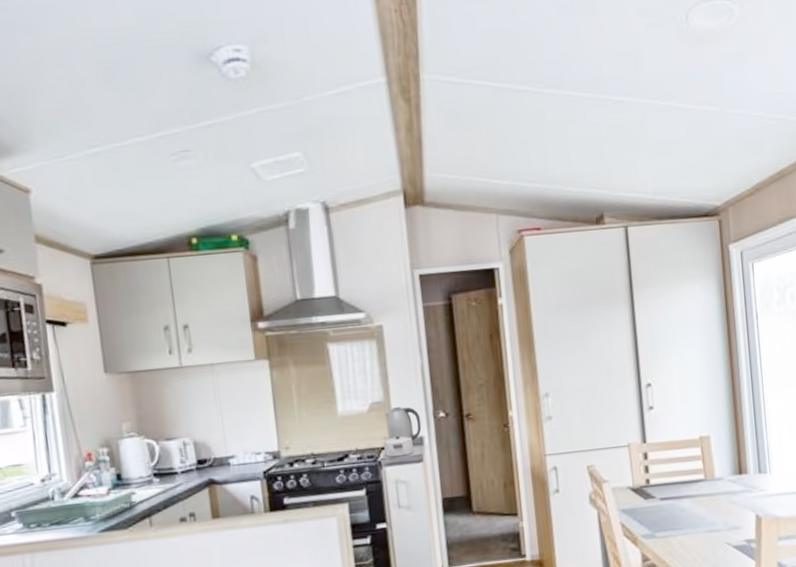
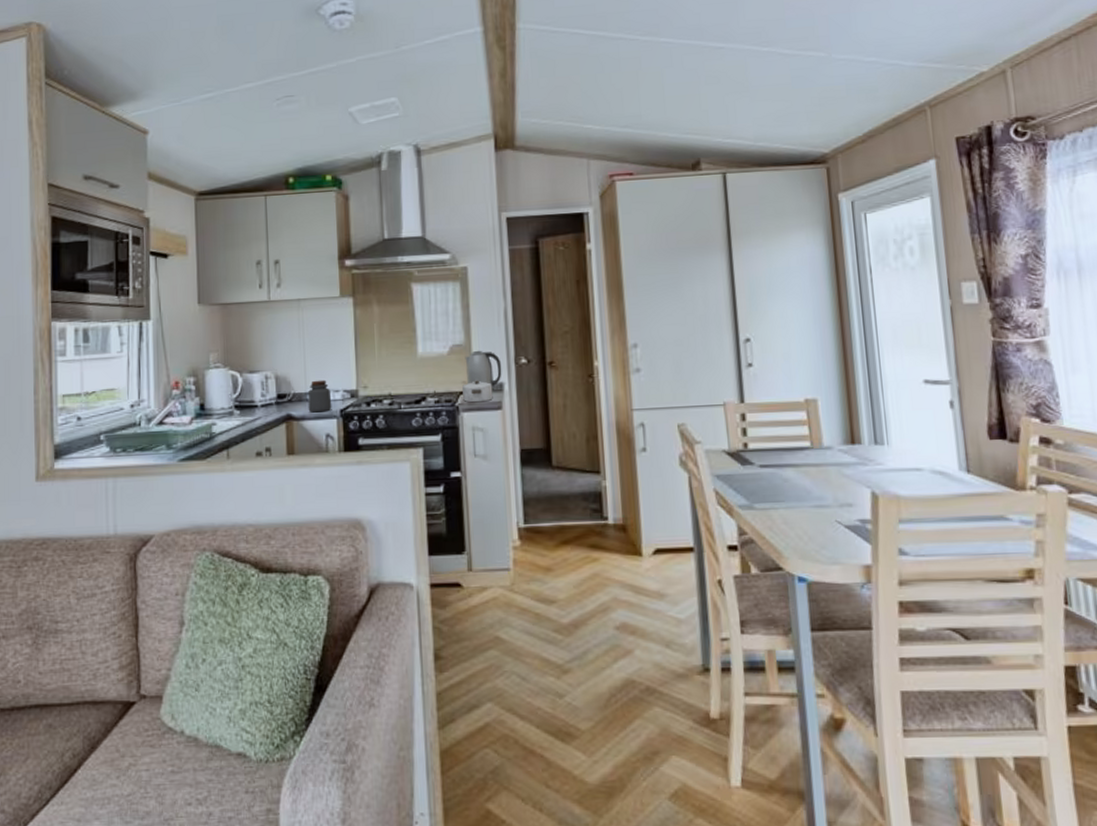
jar: none [228,443,255,476] -> present [307,379,332,413]

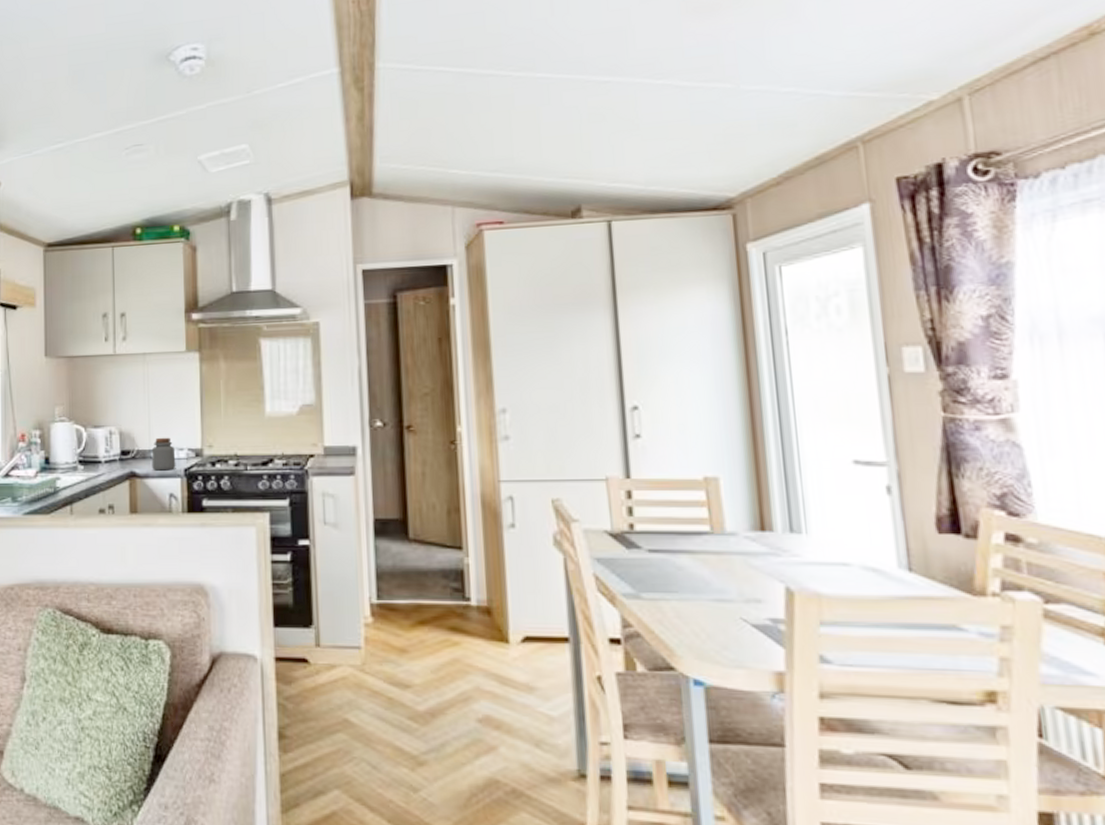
cooking pot: present [462,380,493,404] -> none [312,443,345,468]
kettle: present [465,350,502,387] -> none [315,411,355,451]

